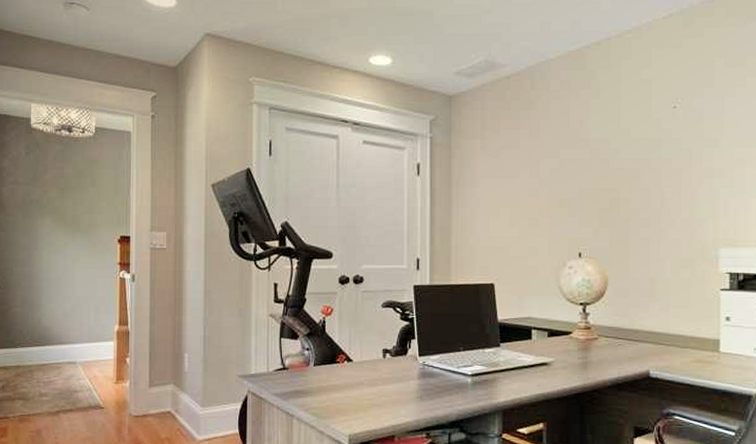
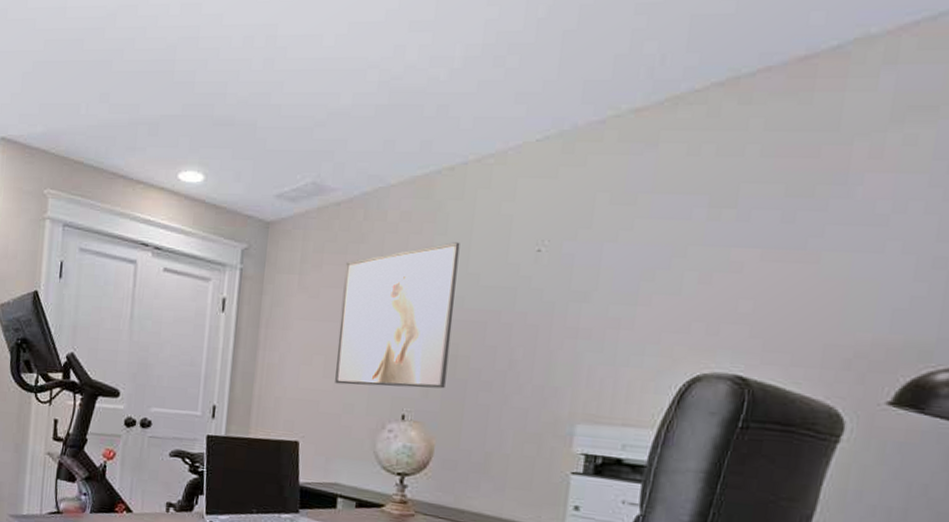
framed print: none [519,104,612,231] -> present [335,242,460,389]

